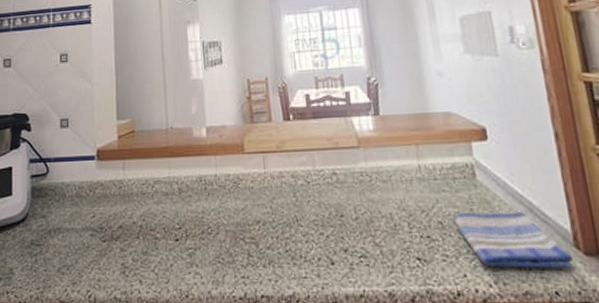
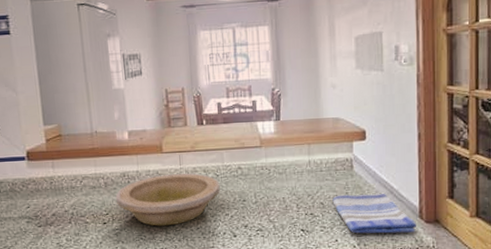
bowl: none [191,178,312,246] -> present [116,173,220,226]

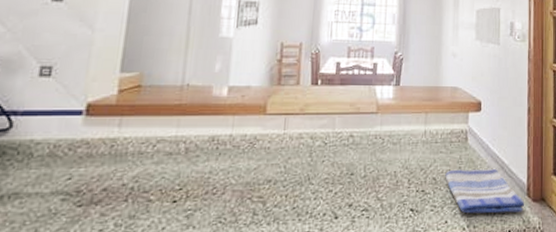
bowl: present [116,173,220,226] -> none [196,139,327,206]

